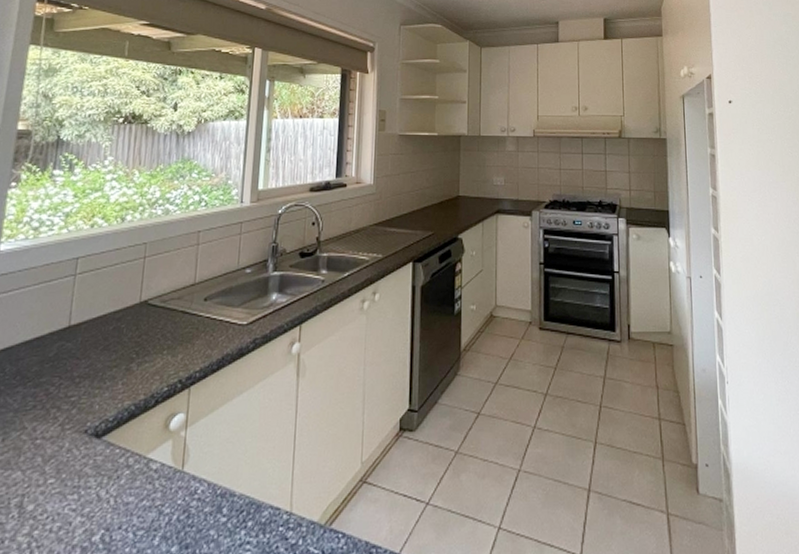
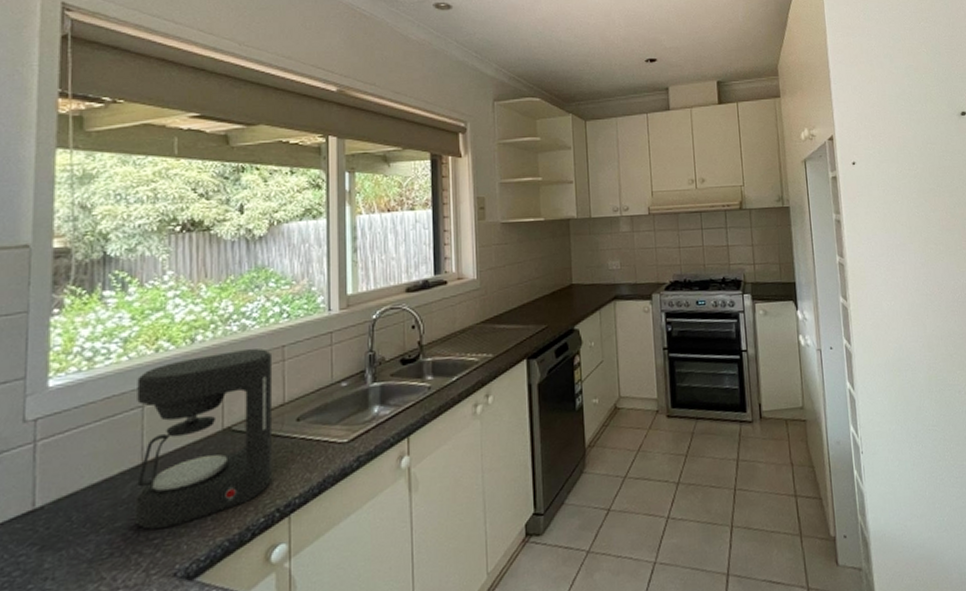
coffee maker: none [57,232,189,388] -> present [134,348,273,530]

